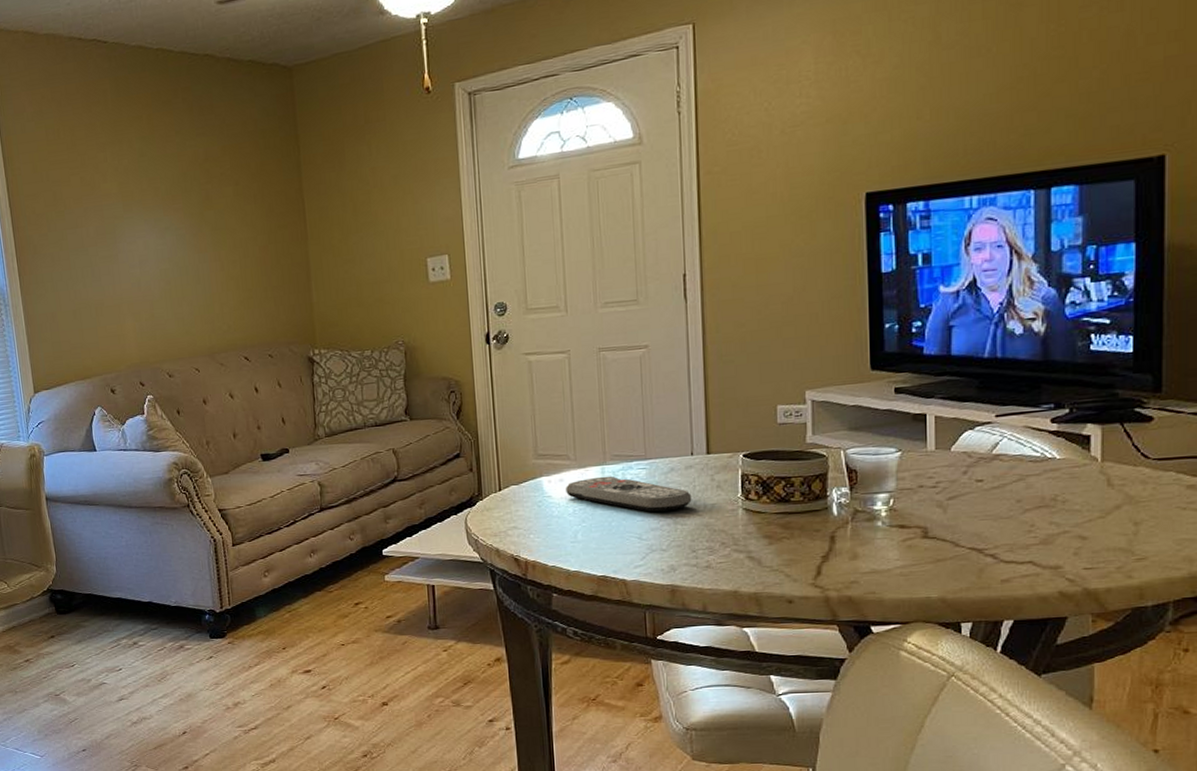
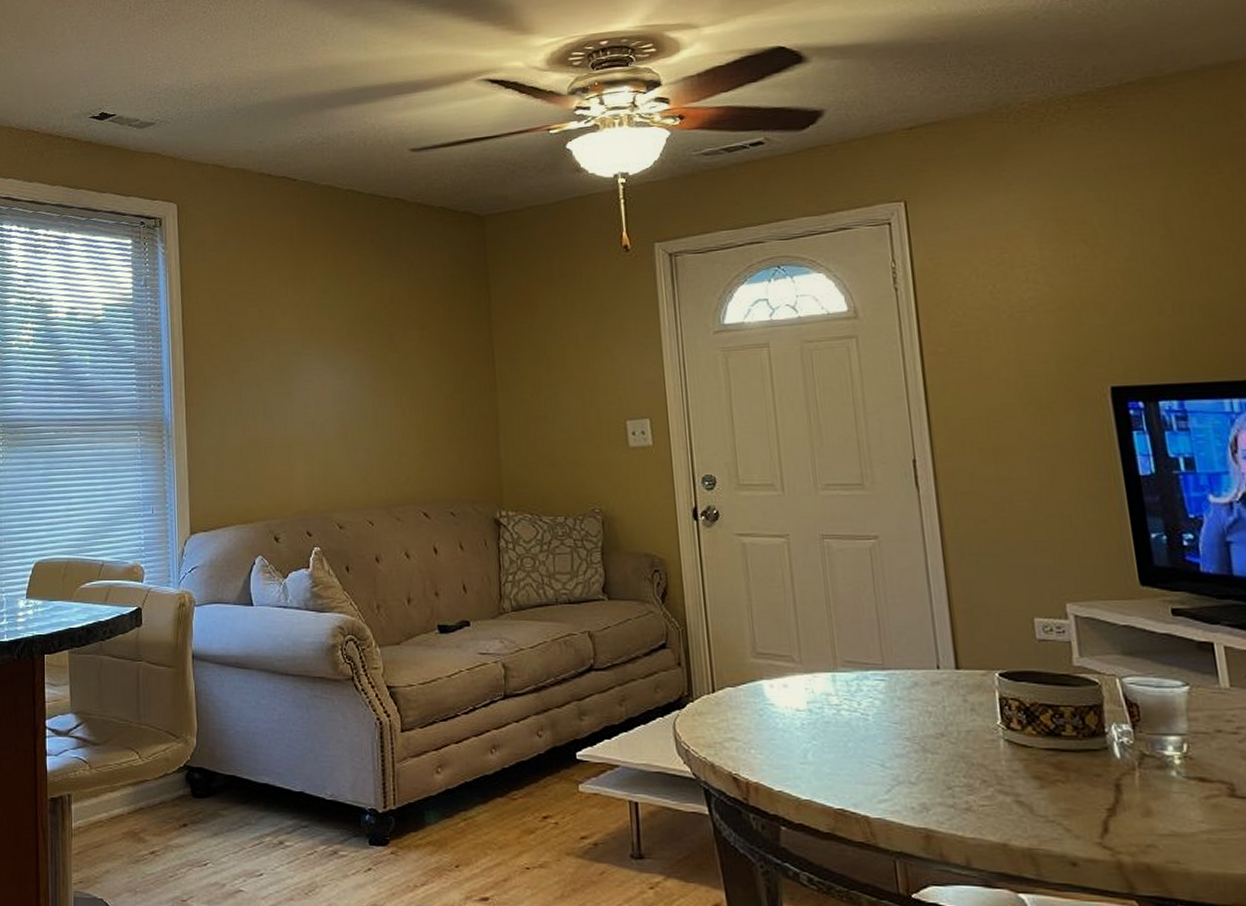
remote control: present [566,476,692,512] -> none [791,685,942,734]

